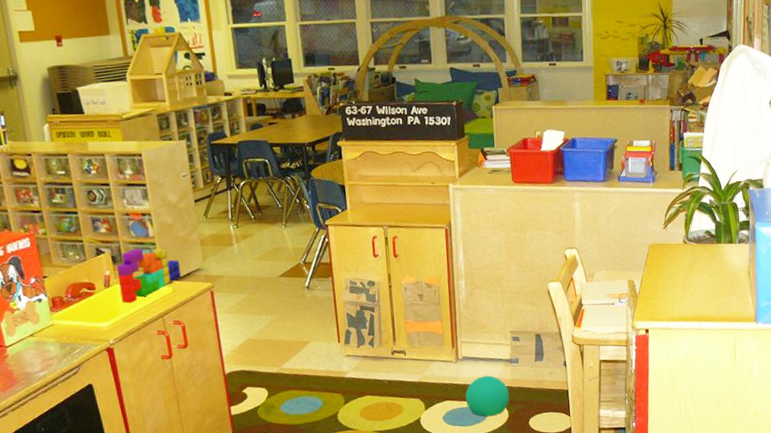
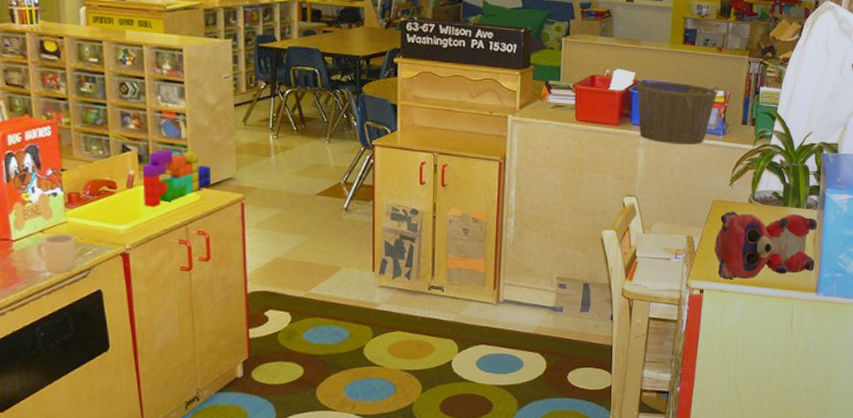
cup: none [28,336,67,374] -> present [36,234,76,275]
ball: present [465,375,510,416] -> none [502,322,550,365]
basket: none [565,137,645,196] -> present [636,81,719,146]
stuffed animal: none [654,249,751,318] -> present [714,211,818,280]

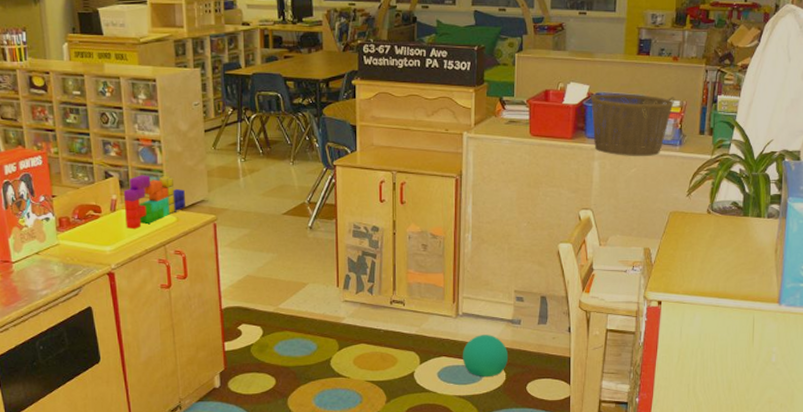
cup: present [36,234,76,275] -> none [33,256,69,293]
ball: none [502,322,550,365] -> present [462,335,509,376]
stuffed animal: present [714,211,818,280] -> none [671,222,780,291]

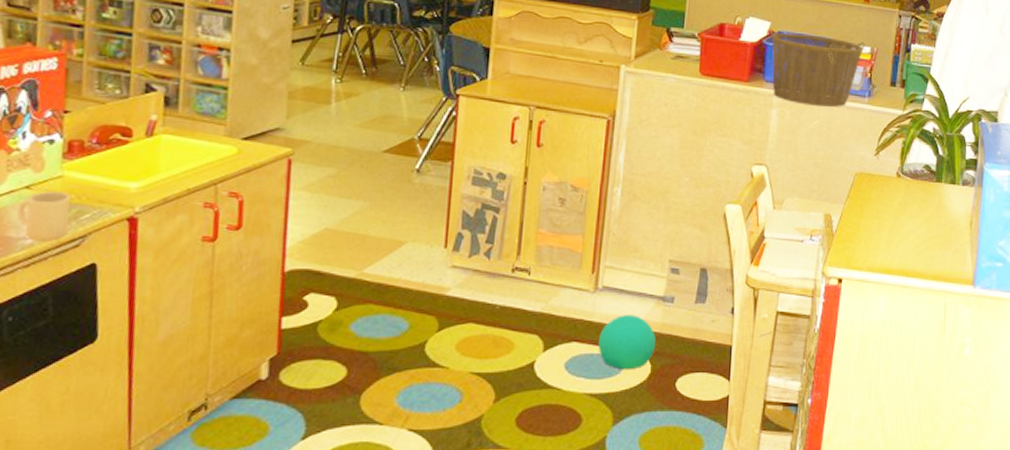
cup: none [33,256,69,293] -> present [17,192,72,243]
toy blocks: present [123,175,186,230] -> none [164,91,254,162]

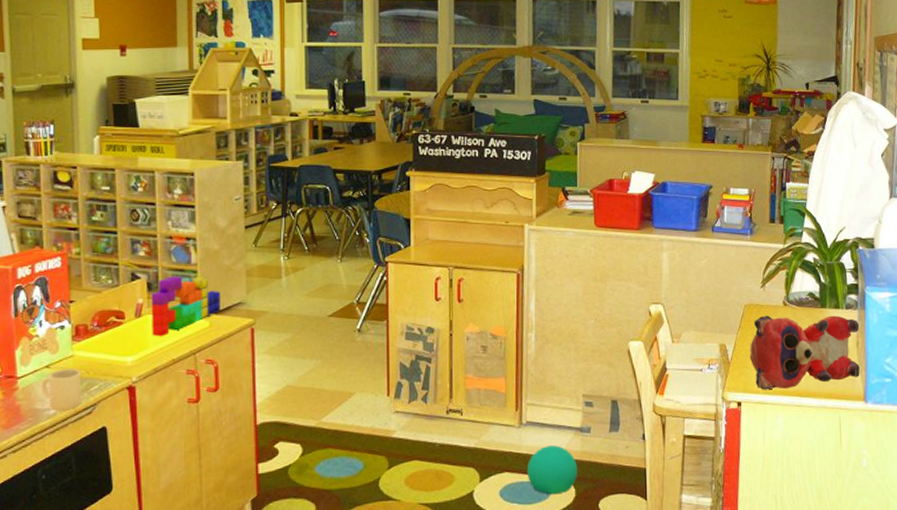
toy blocks: none [164,91,254,162] -> present [151,275,221,337]
basket: present [770,31,865,108] -> none [655,182,743,248]
stuffed animal: none [855,186,975,268] -> present [749,315,860,390]

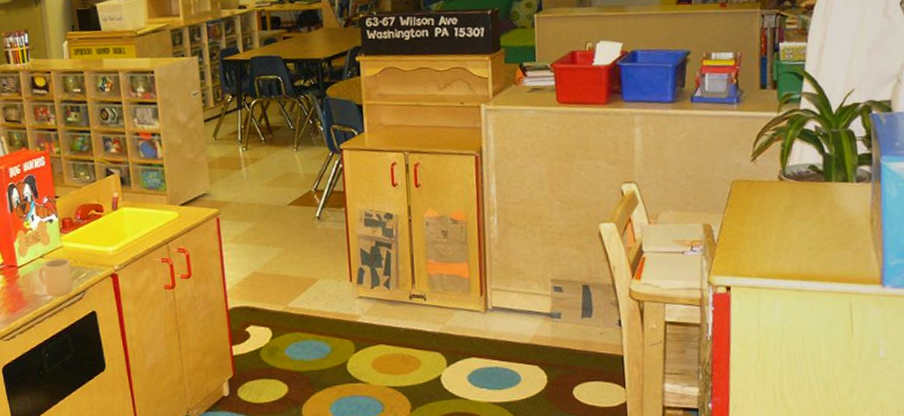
toy blocks: present [151,275,221,337] -> none [124,169,188,228]
ball: present [526,445,578,494] -> none [494,331,550,380]
stuffed animal: present [749,315,860,390] -> none [739,189,875,274]

